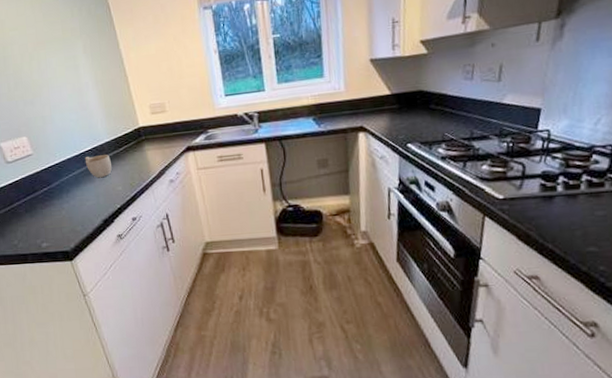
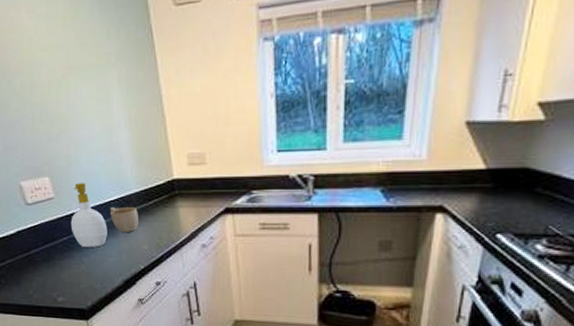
soap bottle: none [49,138,85,195] -> present [70,183,107,247]

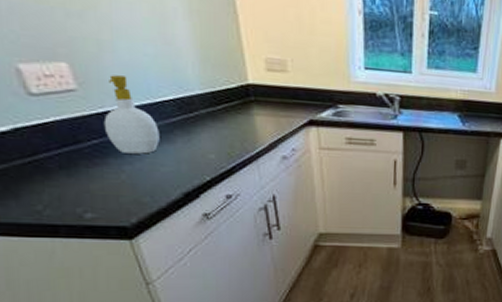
cup: present [110,206,138,233] -> none [162,108,203,140]

